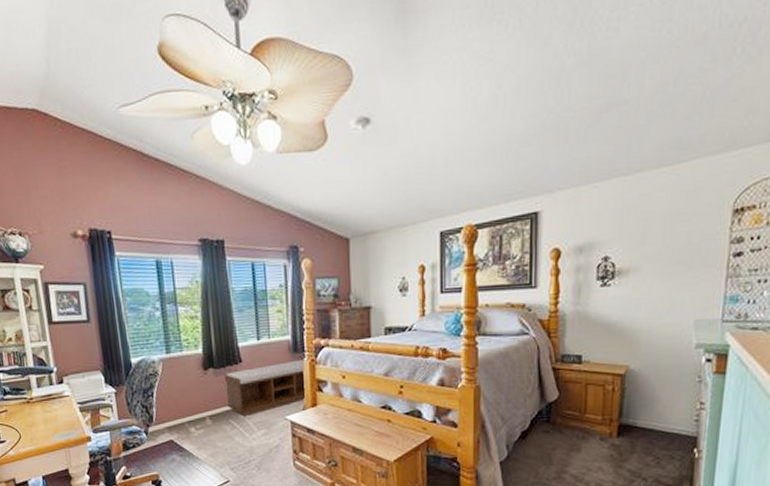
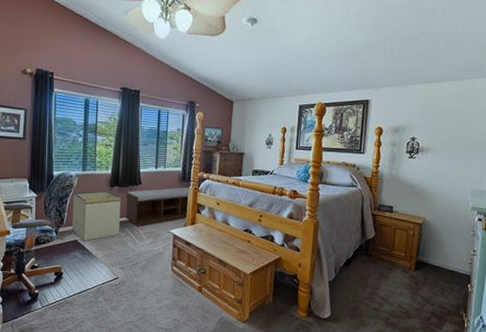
storage bin: none [159,375,224,440] -> present [71,190,122,241]

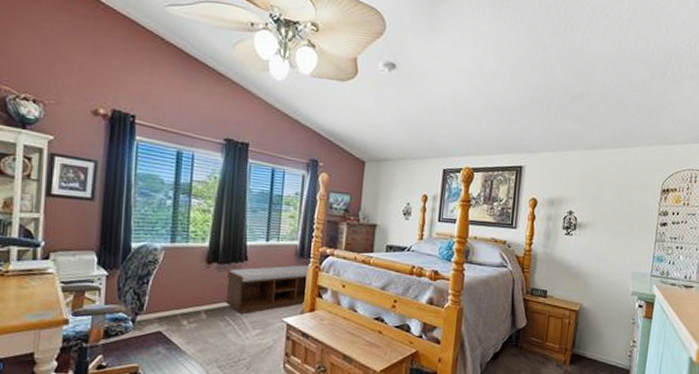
storage bin: present [71,190,122,241] -> none [154,268,222,332]

